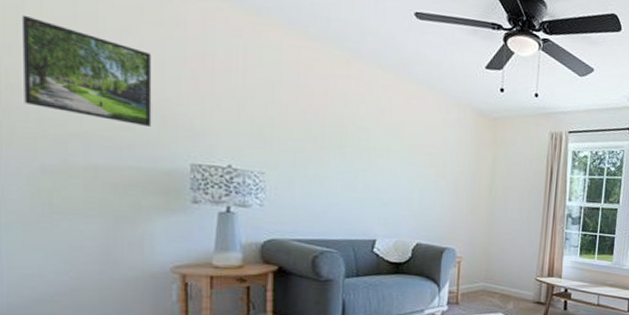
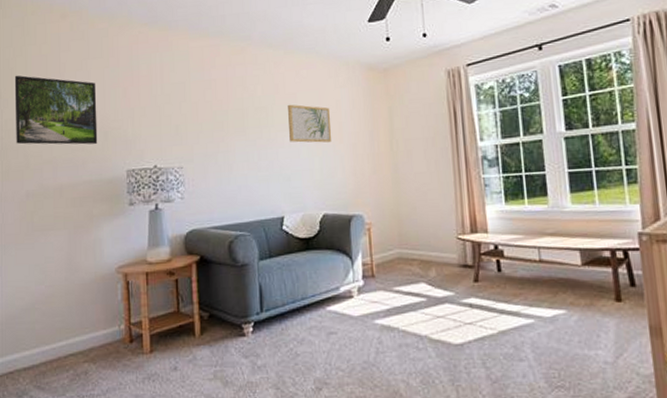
wall art: none [391,131,437,177] -> present [288,104,332,143]

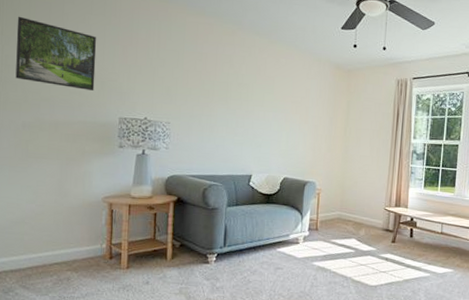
wall art: present [288,104,332,143] -> none [264,85,301,121]

